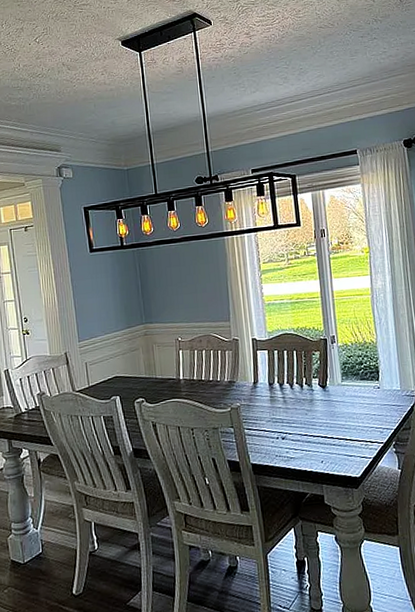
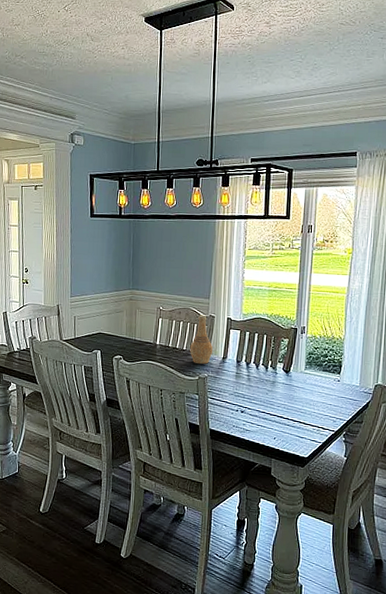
vase: none [216,339,243,394] -> present [190,314,213,365]

